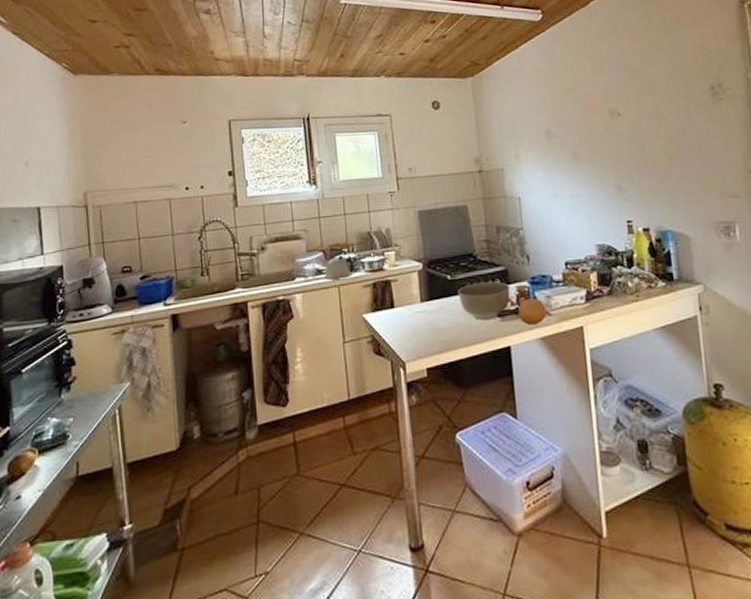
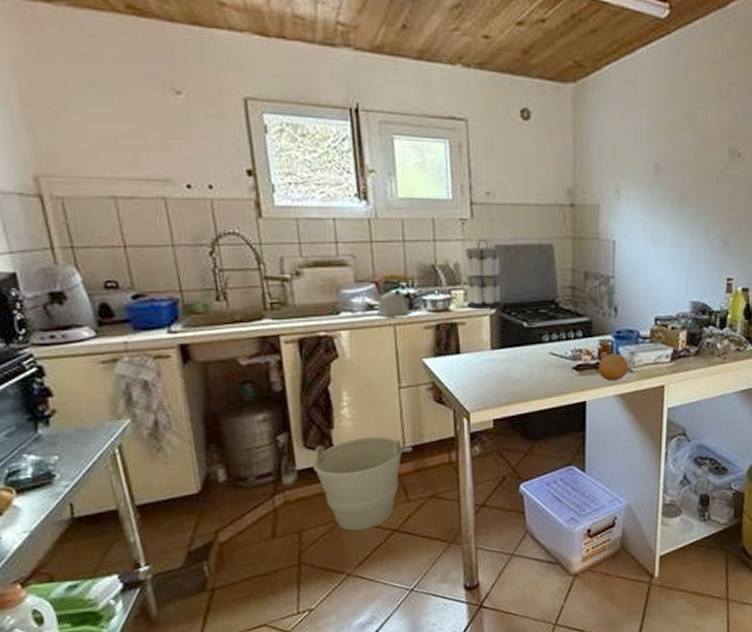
bucket: none [270,389,357,486] -> present [312,437,413,531]
spice rack: none [394,206,428,268] -> present [465,238,502,310]
bowl: present [458,281,511,320] -> none [534,333,593,373]

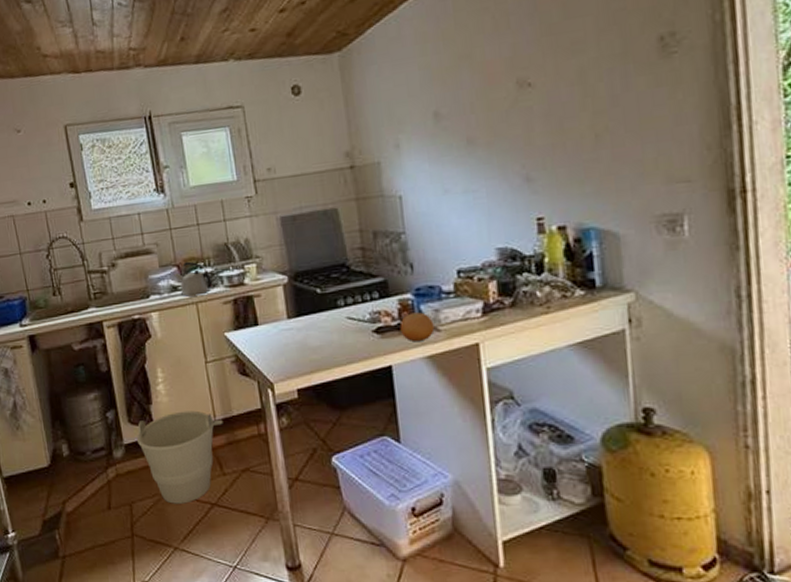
spice rack: present [465,238,502,310] -> none [253,212,294,281]

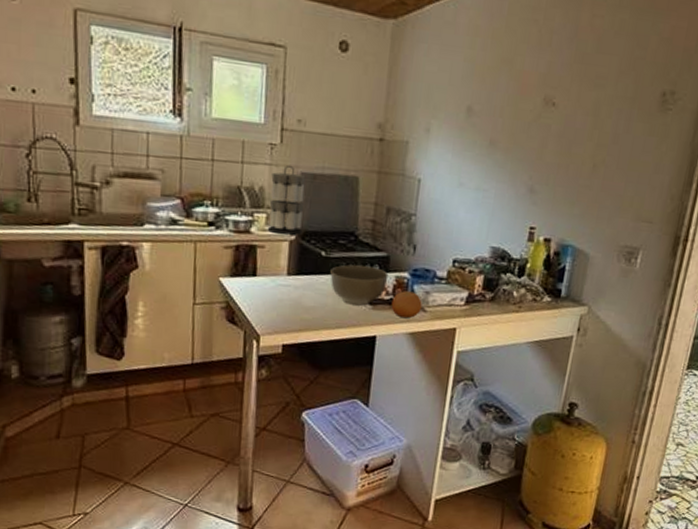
bucket: present [136,410,223,504] -> none [101,349,201,441]
kettle: present [174,261,213,298] -> none [176,196,217,236]
spice rack: none [253,212,294,281] -> present [267,164,306,236]
bowl: none [329,294,391,338] -> present [330,264,389,306]

